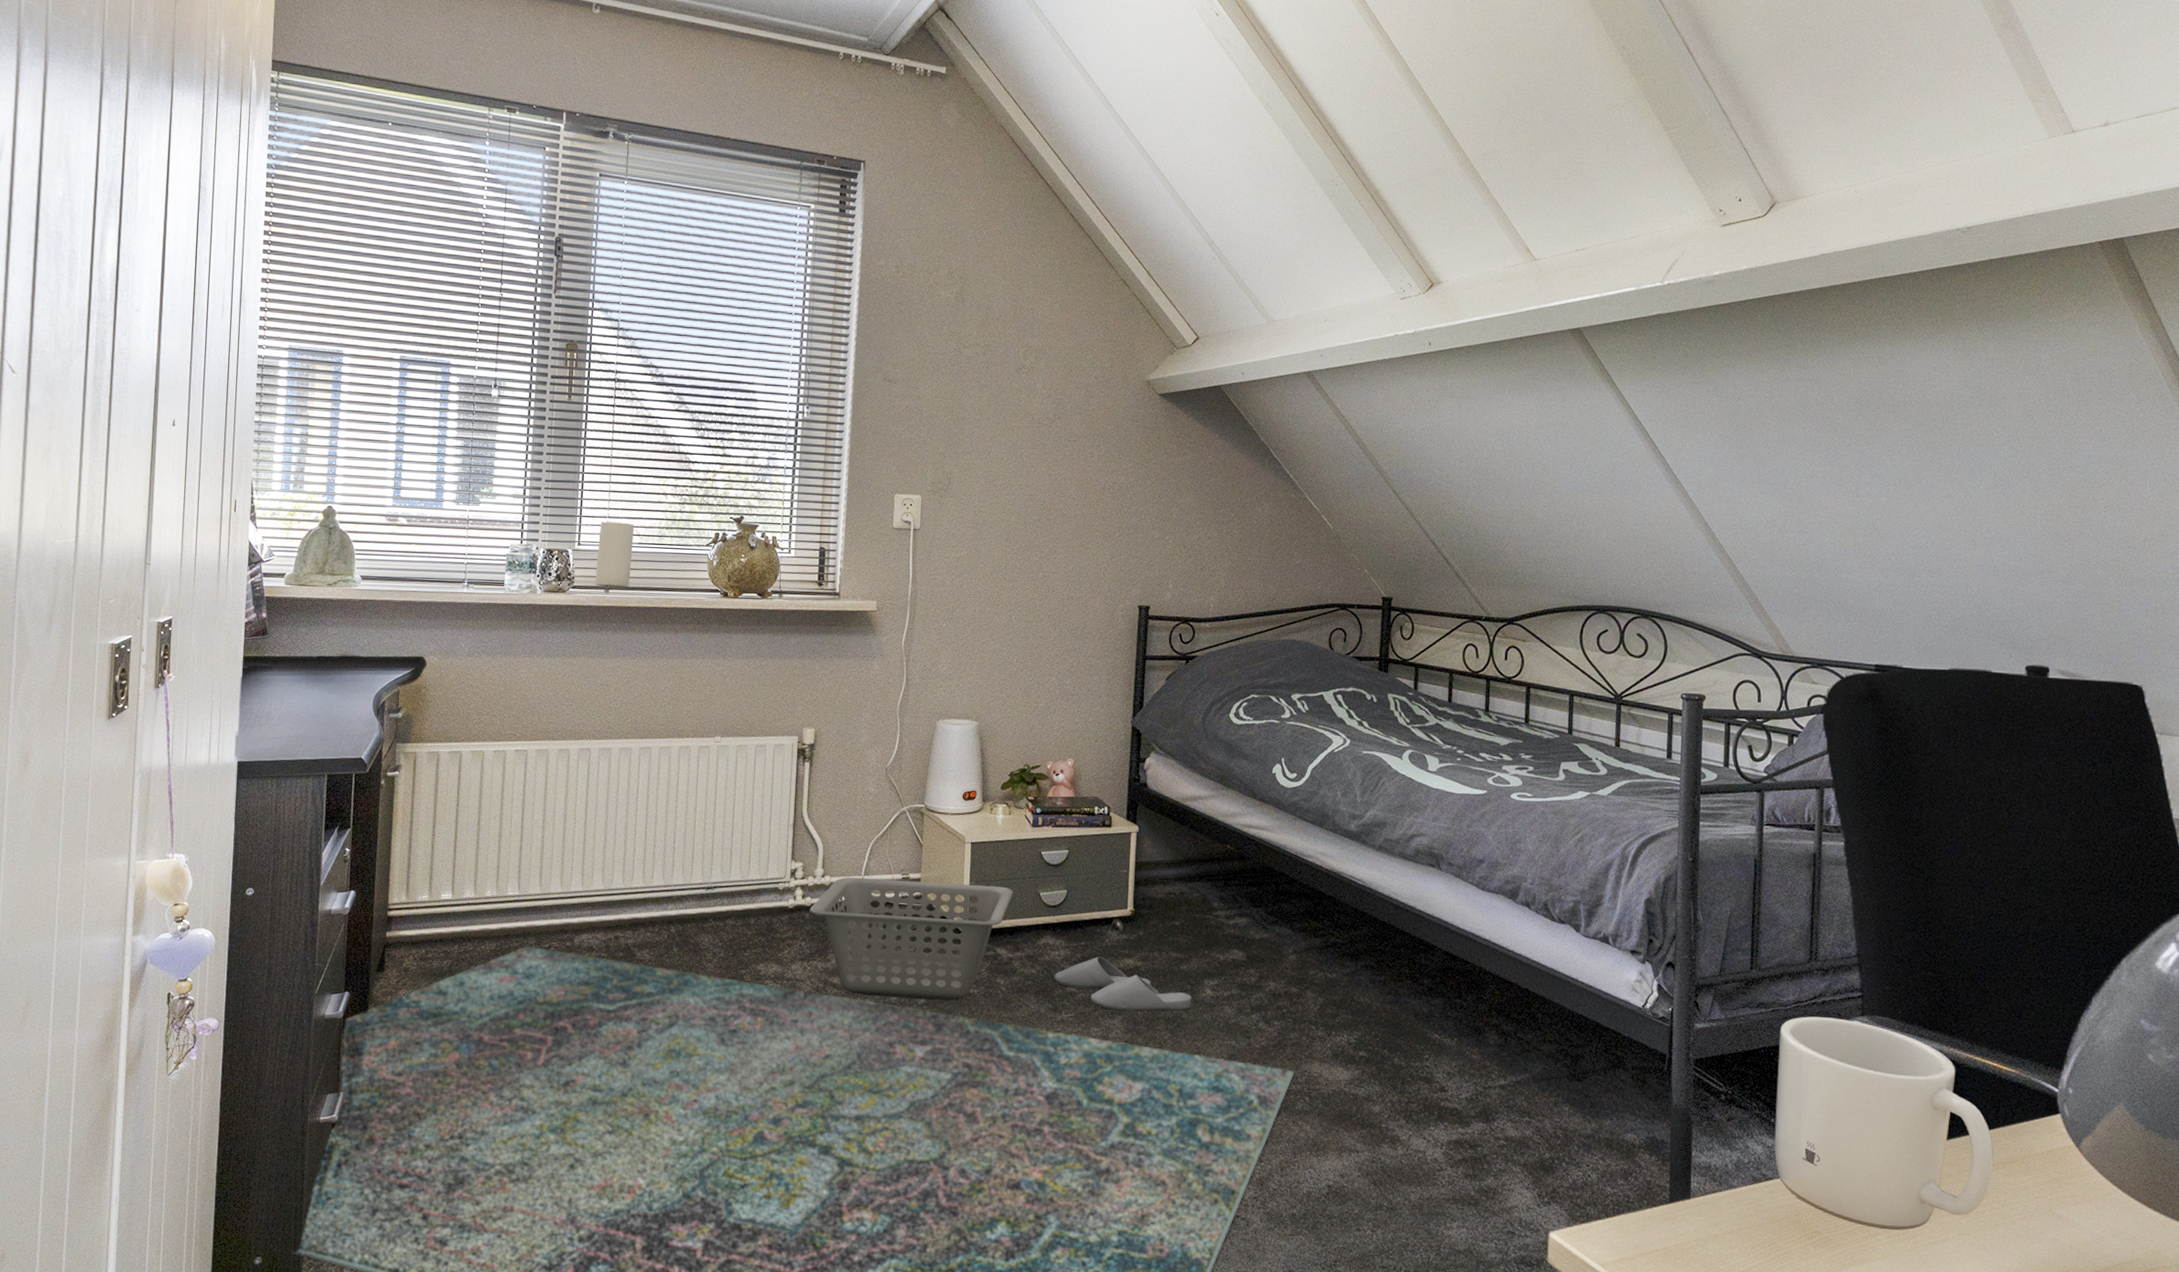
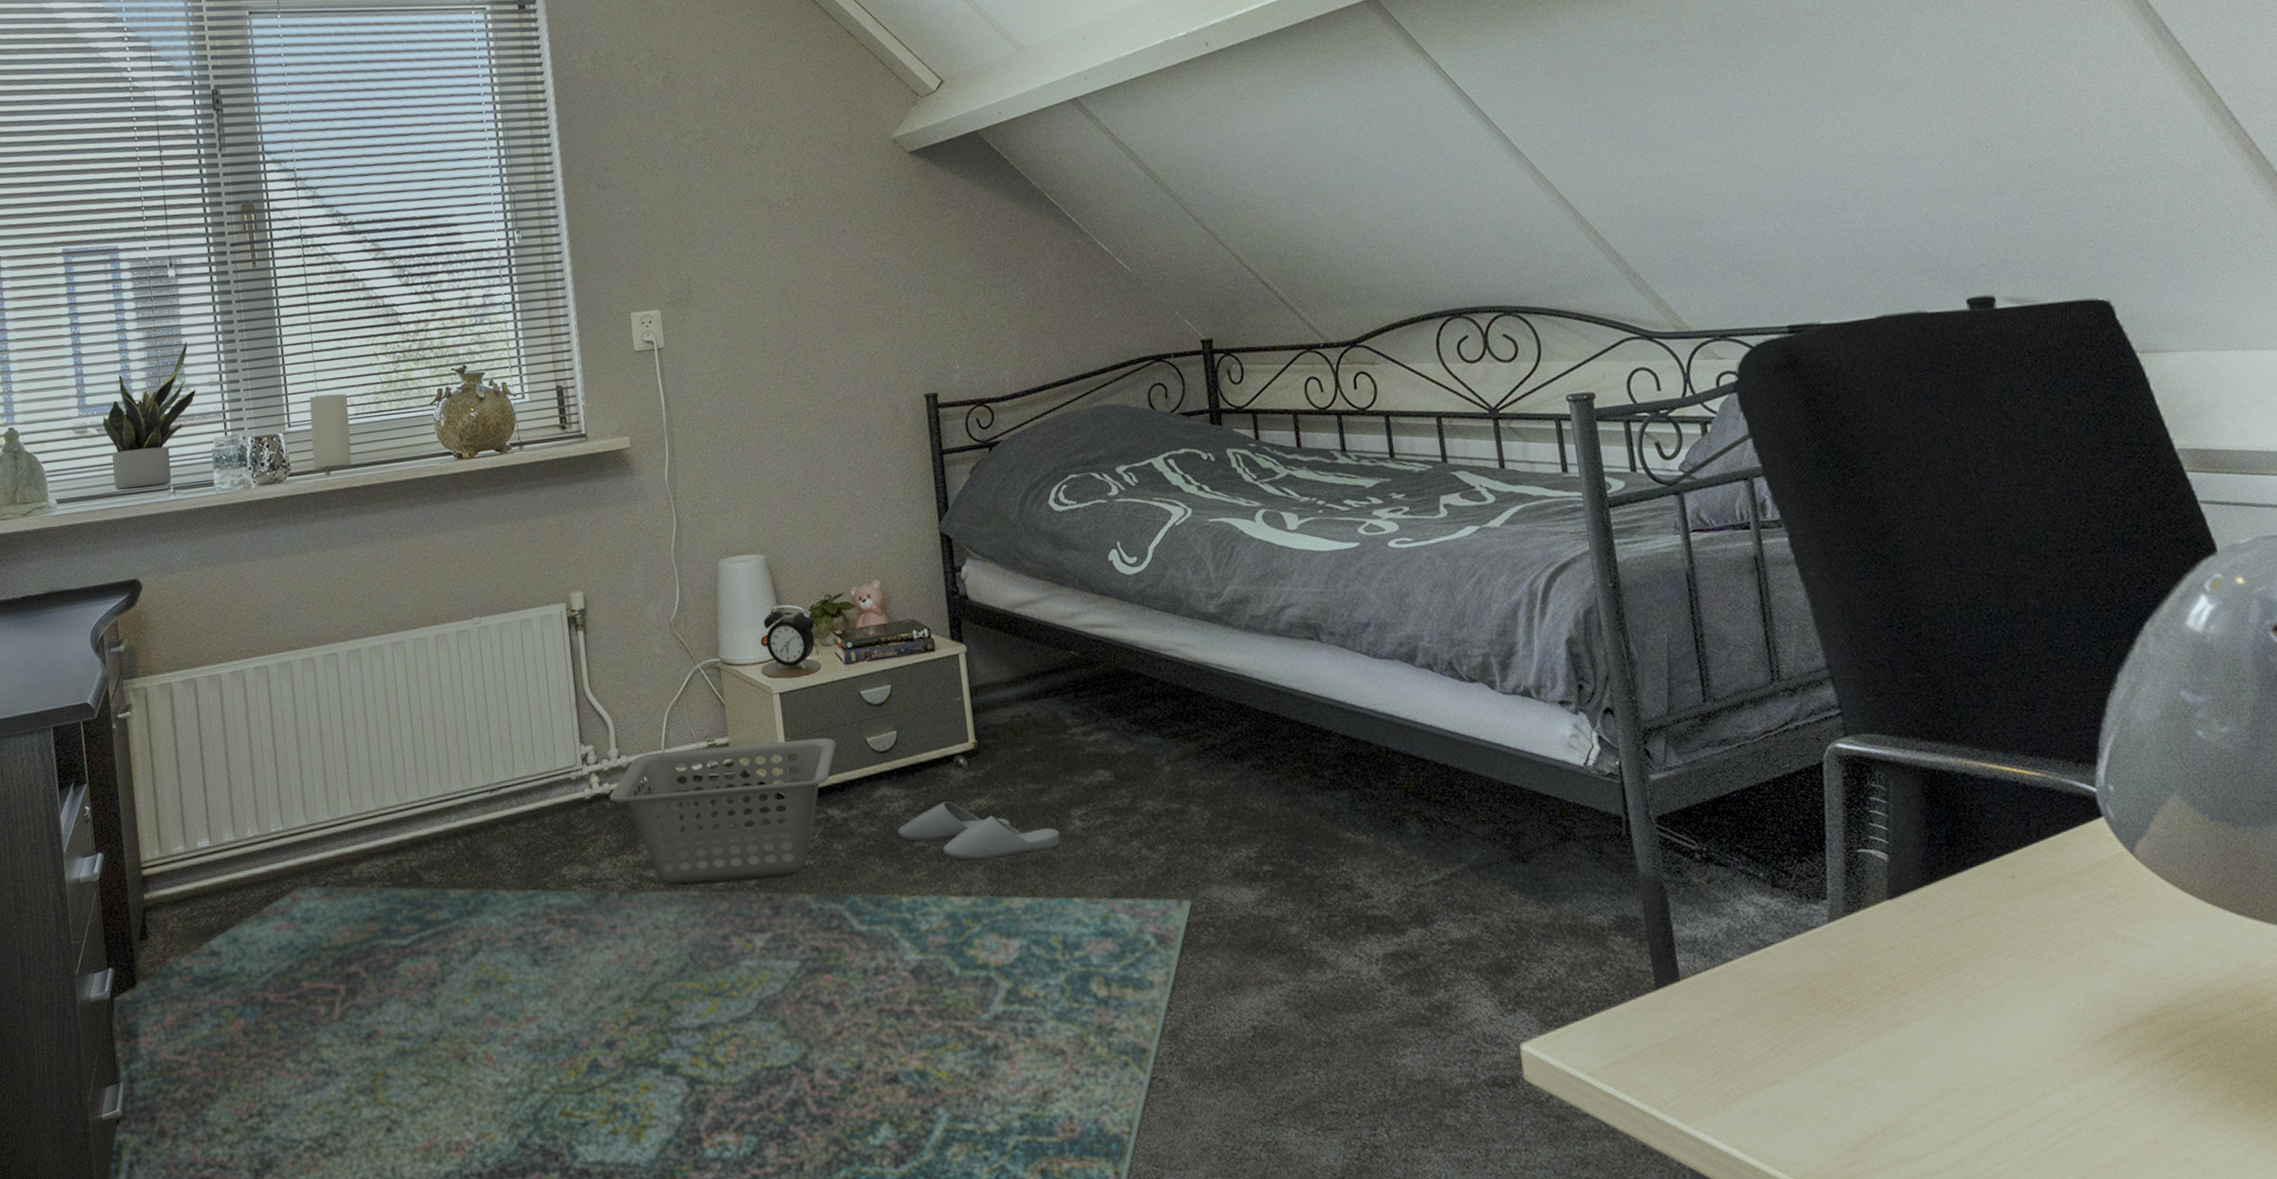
potted plant: none [413,456,501,579] -> present [102,342,196,491]
alarm clock: none [958,767,1012,832] -> present [760,604,822,679]
mug: present [1774,1016,1994,1231] -> none [1750,743,2036,984]

